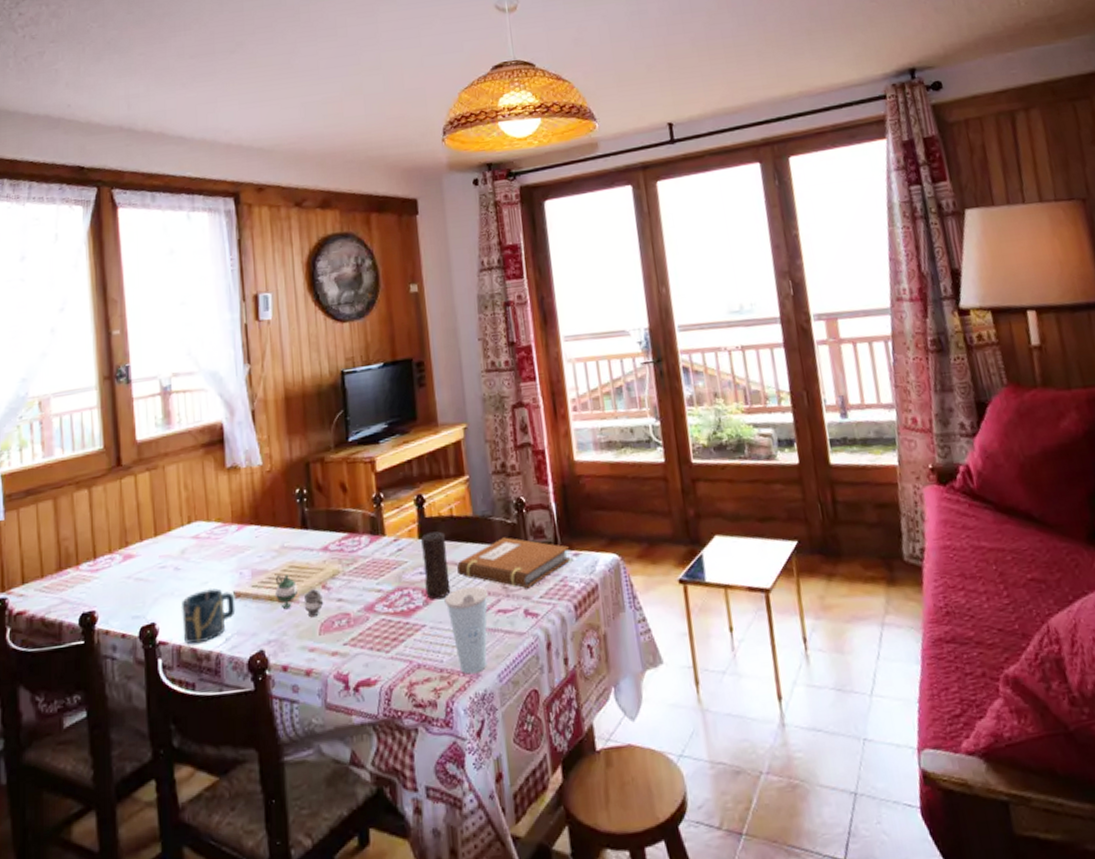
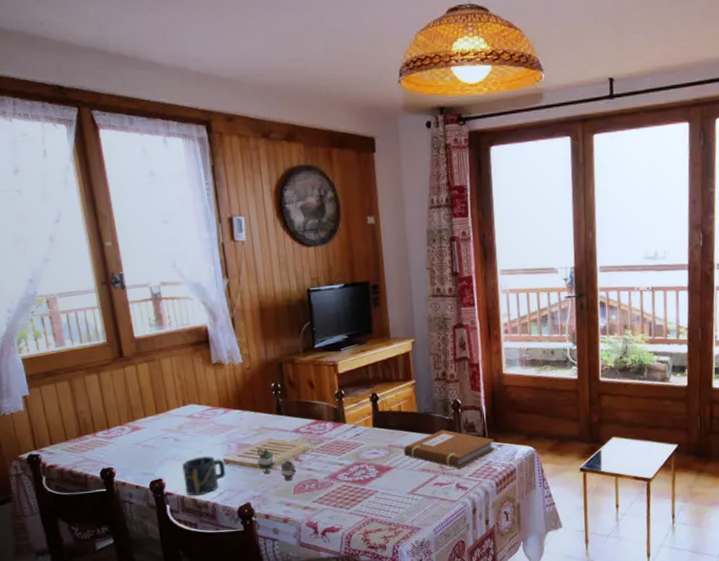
candle: present [421,531,451,600] -> none [375,422,398,473]
cup: present [444,586,488,675] -> none [393,465,428,528]

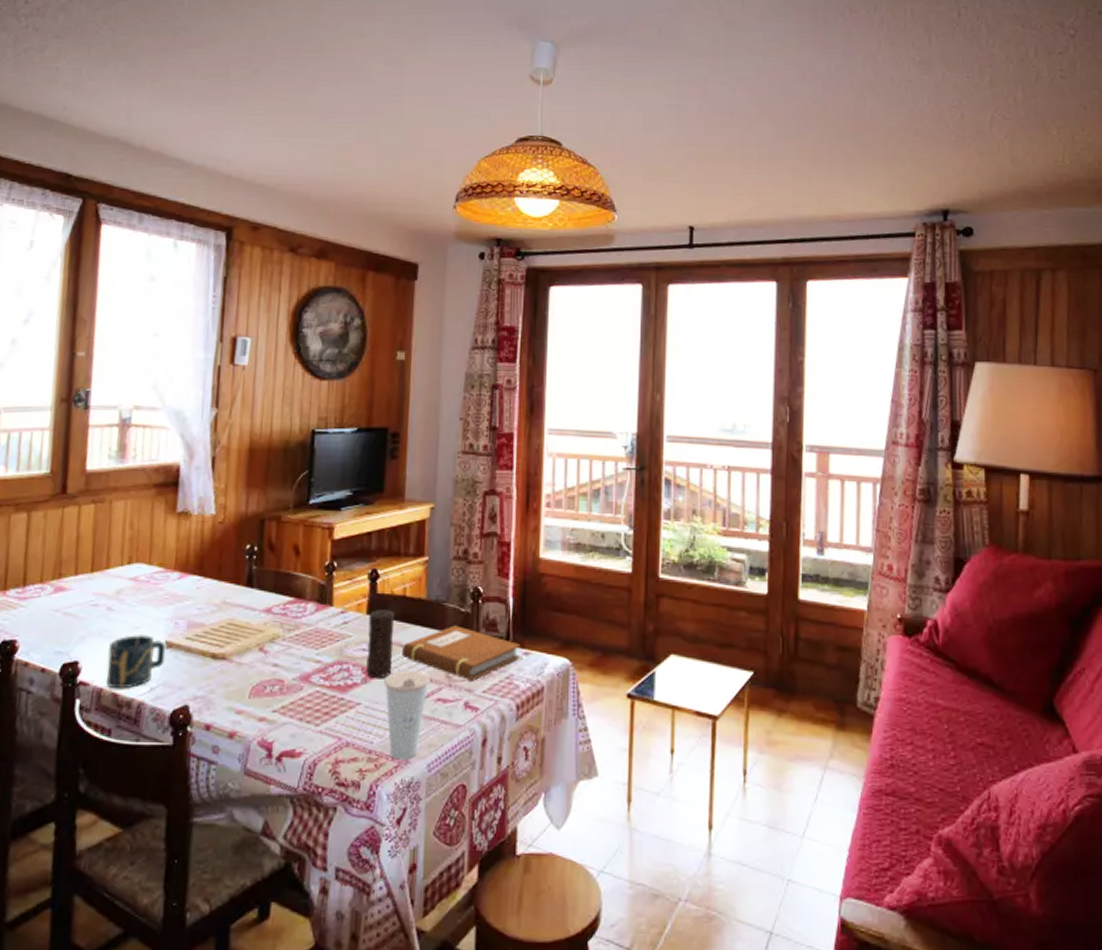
teapot: present [257,448,297,480] -> none [209,630,259,678]
candle: none [375,422,398,473] -> present [366,609,395,679]
cup: none [393,465,428,528] -> present [384,670,430,760]

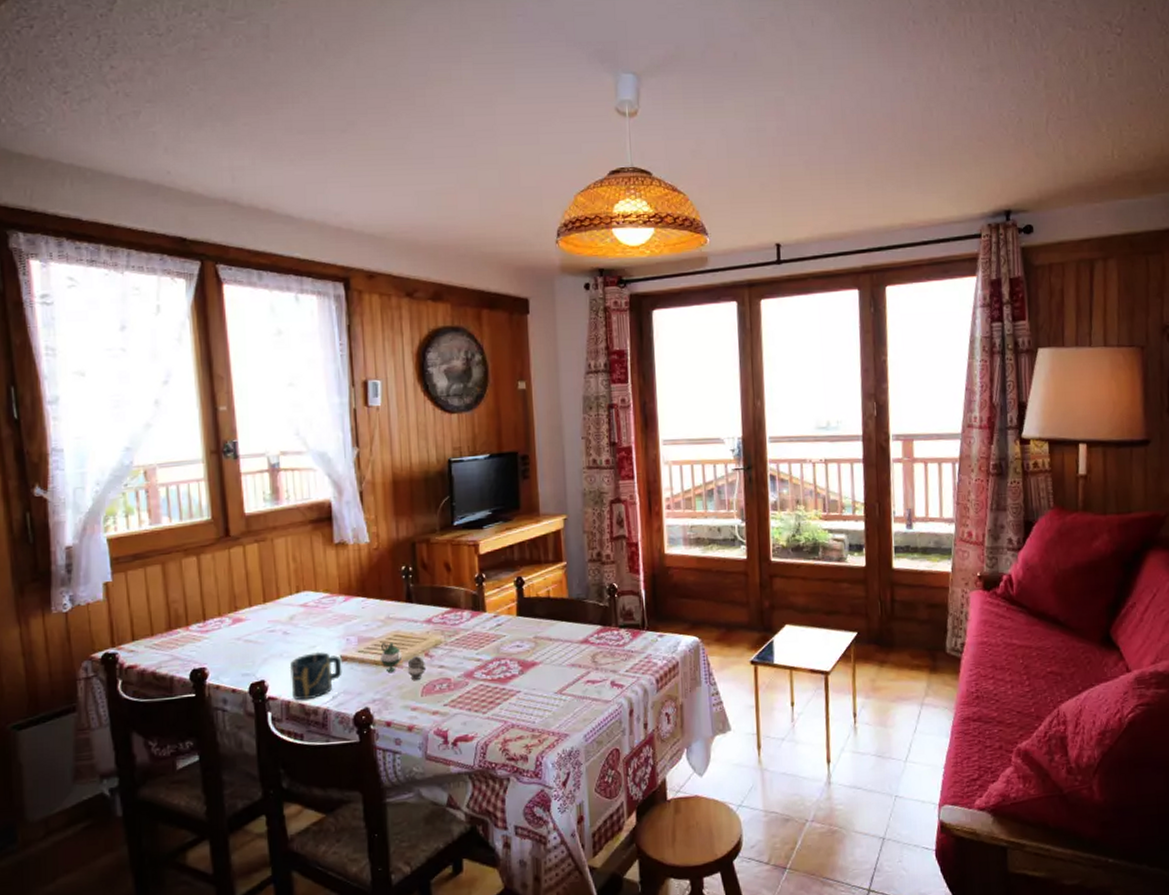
teapot: none [209,630,259,678] -> present [380,642,427,680]
candle: present [366,609,395,679] -> none [519,610,545,670]
cup: present [384,670,430,760] -> none [538,659,579,734]
notebook: present [402,625,521,680] -> none [552,618,656,663]

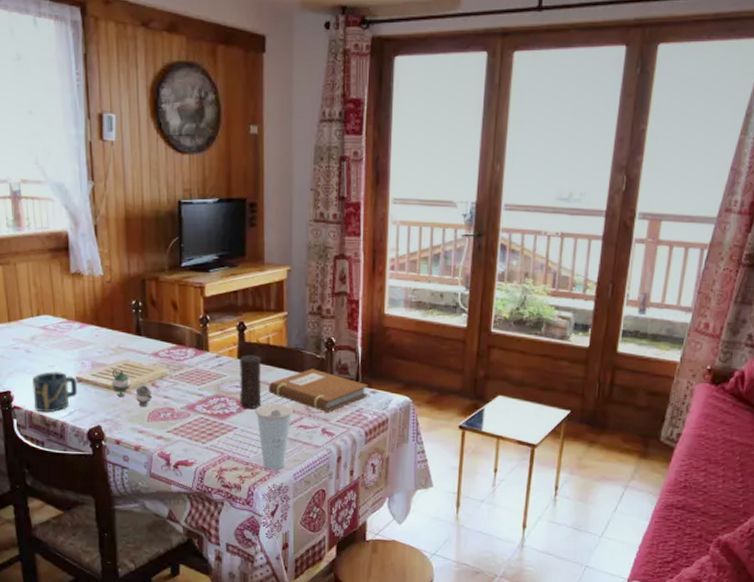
candle: none [519,610,545,670] -> present [240,355,261,410]
cup: none [538,659,579,734] -> present [255,403,293,470]
notebook: none [552,618,656,663] -> present [269,368,369,412]

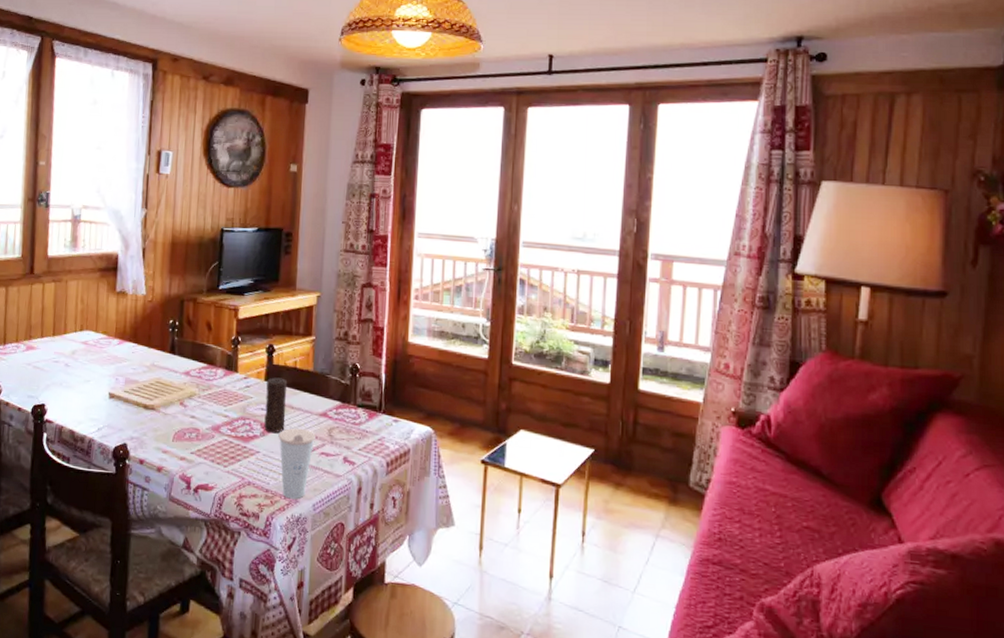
cup: present [31,371,78,413] -> none [65,385,109,428]
teapot: present [112,369,153,406] -> none [142,386,180,426]
notebook: present [269,368,369,412] -> none [293,394,392,440]

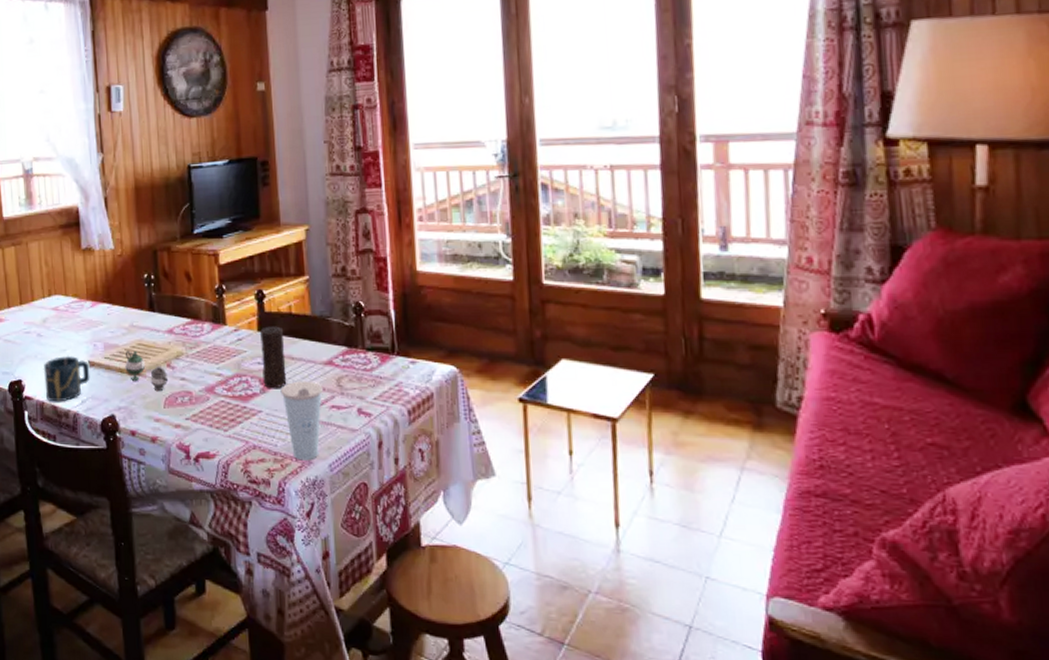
cup: none [65,385,109,428] -> present [43,355,90,402]
teapot: none [142,386,180,426] -> present [125,350,169,390]

